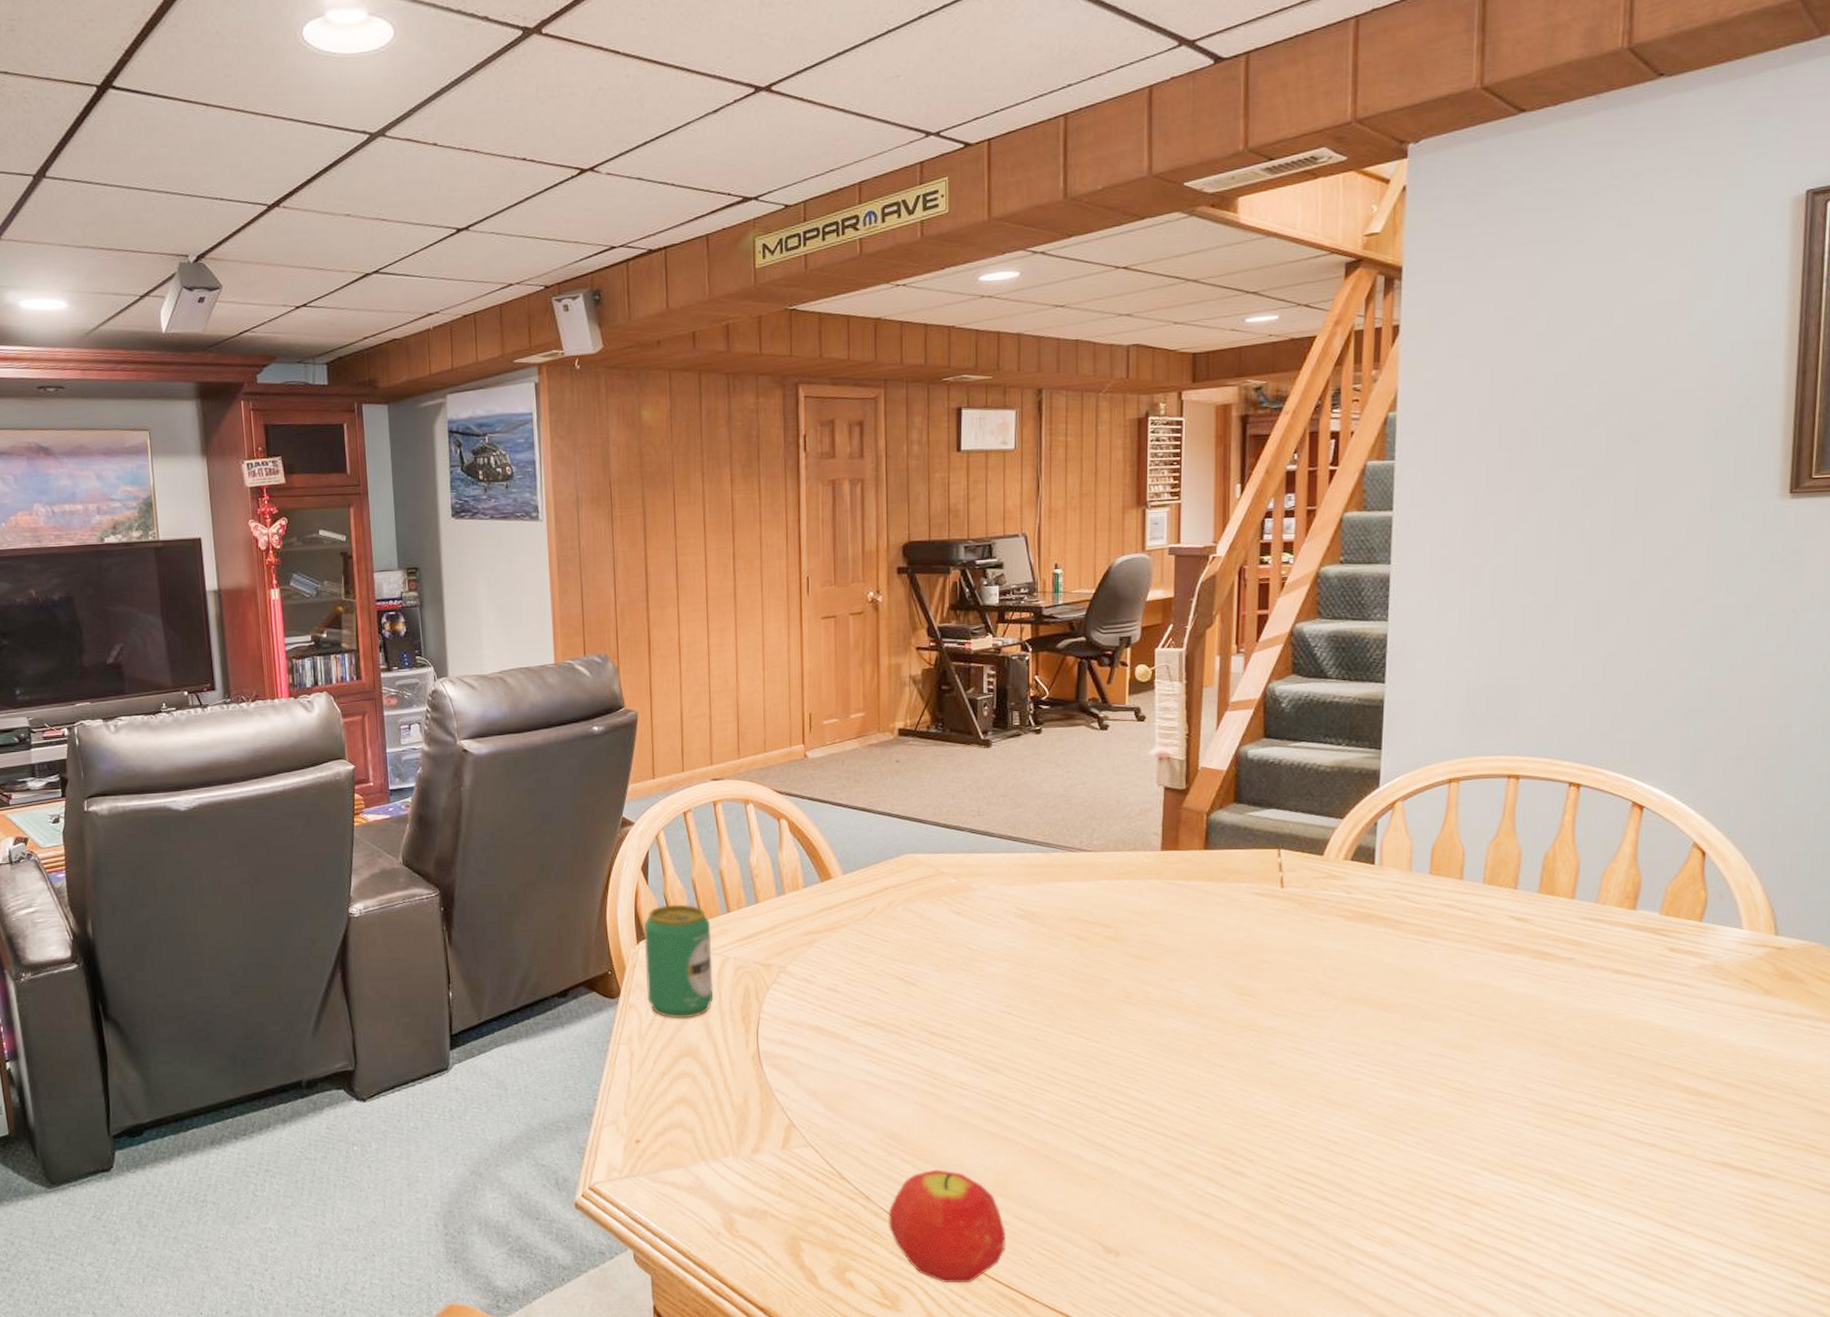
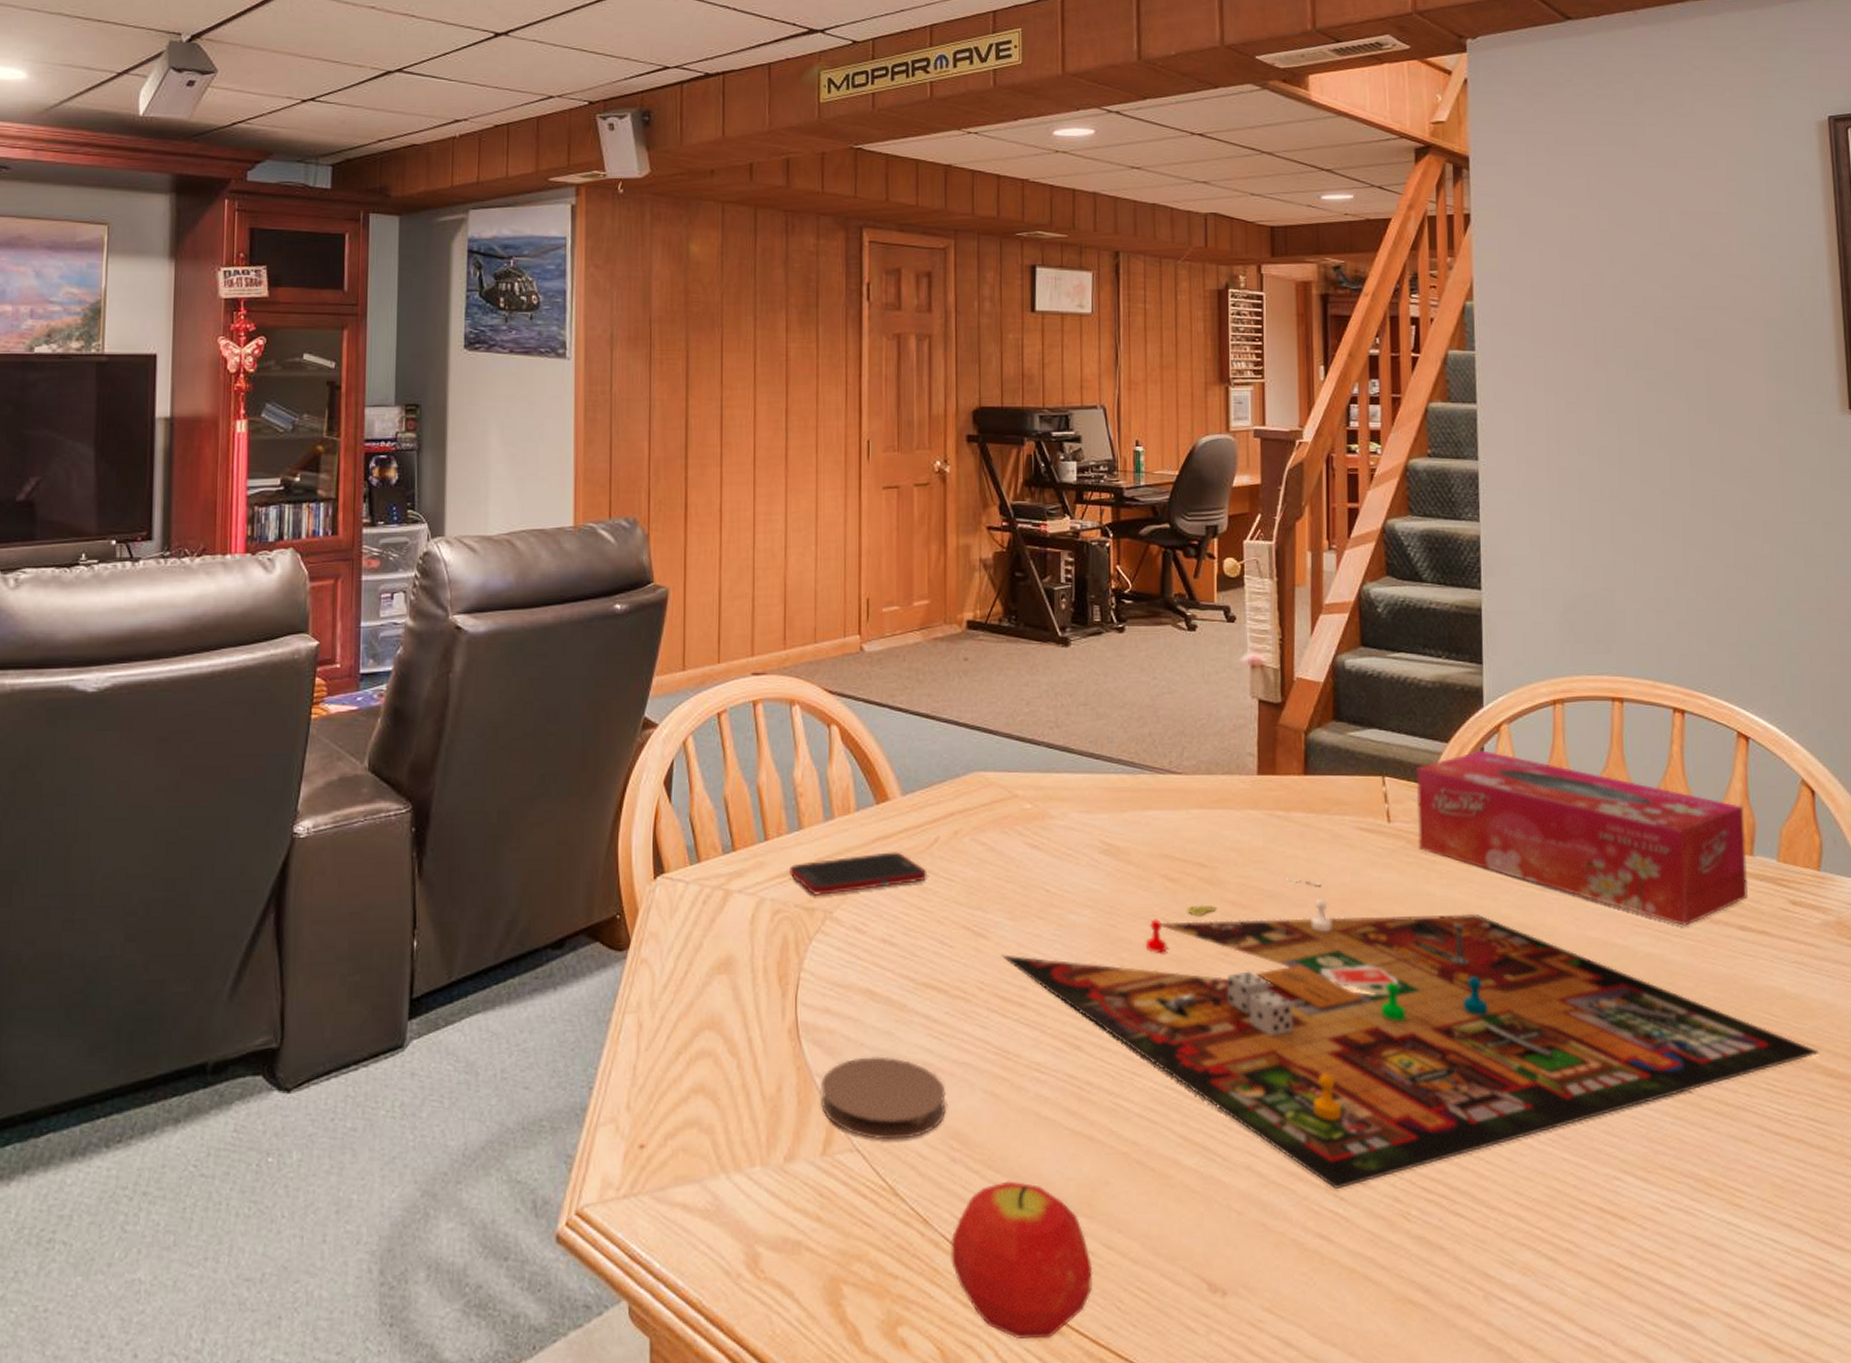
beverage can: present [644,904,713,1019] -> none [662,829,745,979]
cell phone: none [749,919,866,955] -> present [790,852,927,895]
coaster: none [779,1077,883,1139] -> present [820,1056,946,1140]
gameboard: none [929,935,1682,1179] -> present [1000,878,1819,1190]
tissue box: none [1309,824,1631,970] -> present [1417,750,1748,926]

